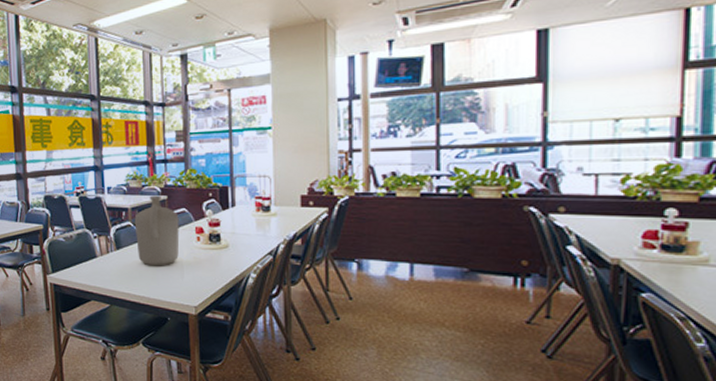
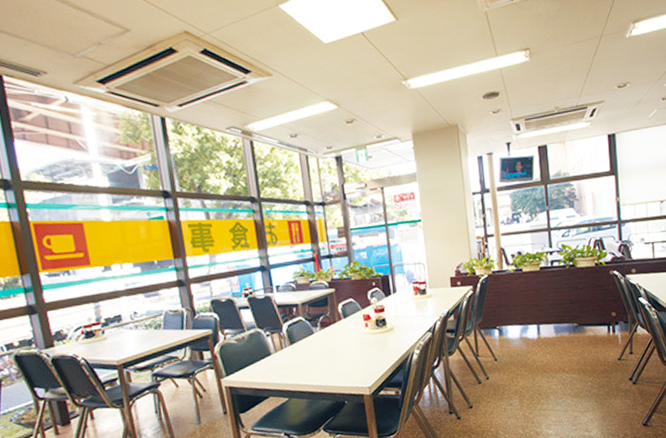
water jug: present [134,195,180,266] -> none [305,289,350,356]

